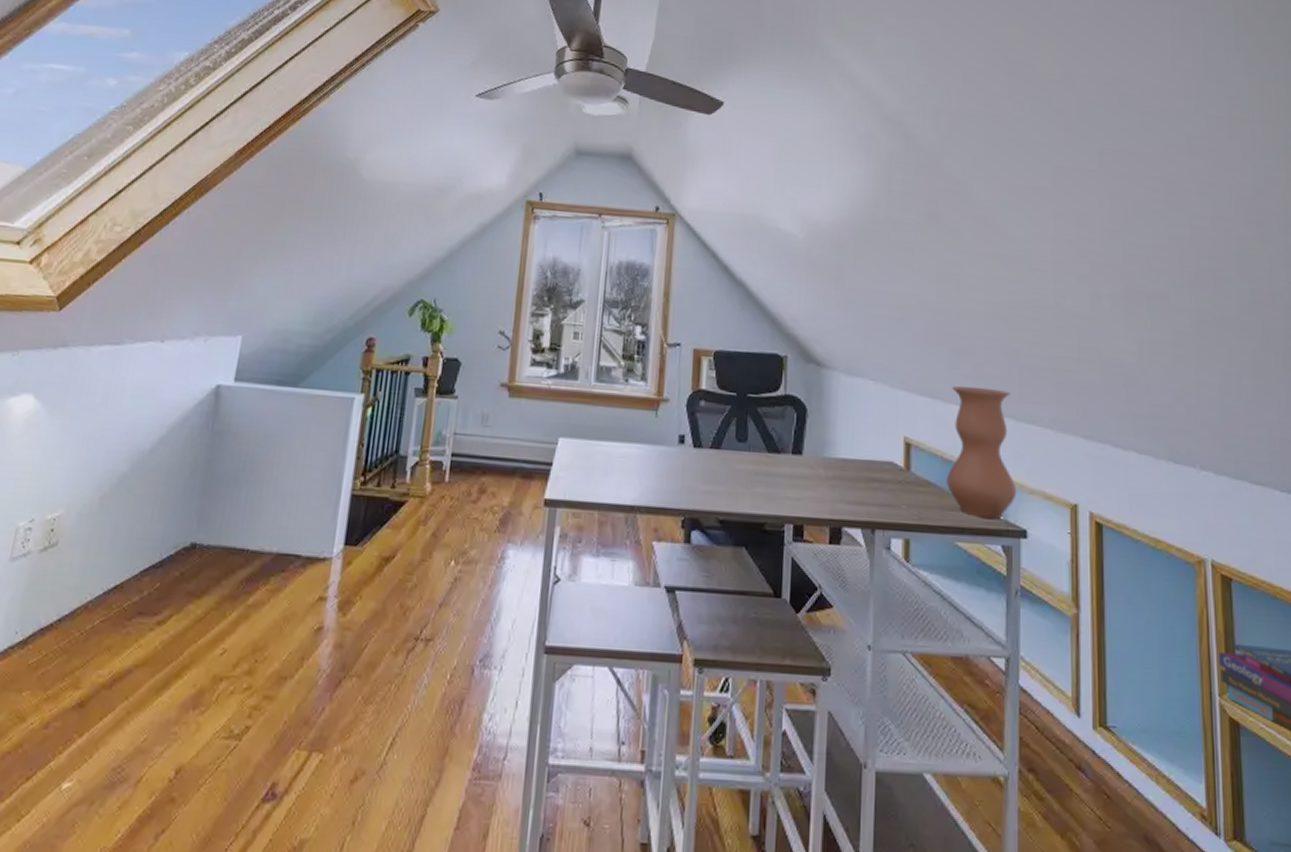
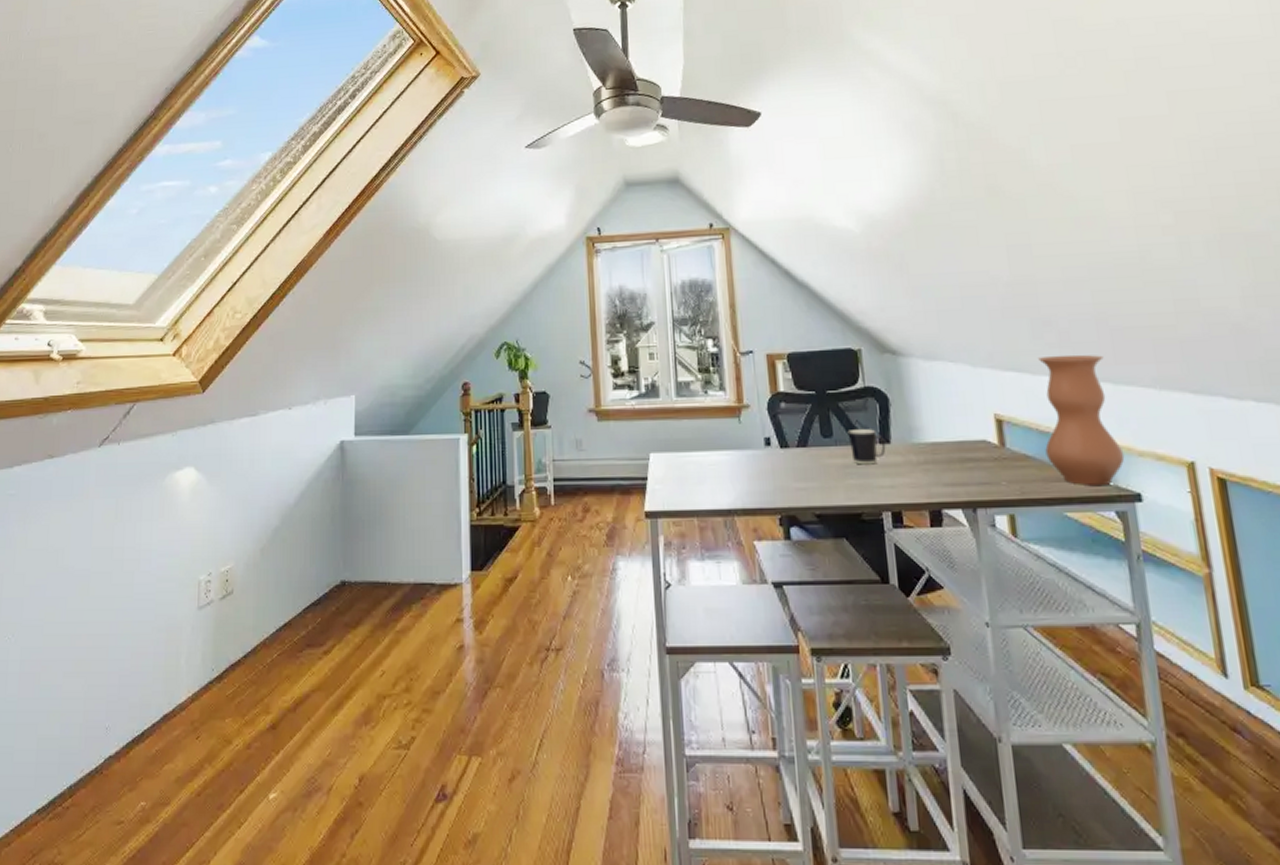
mug: none [762,435,798,475] -> present [847,428,886,465]

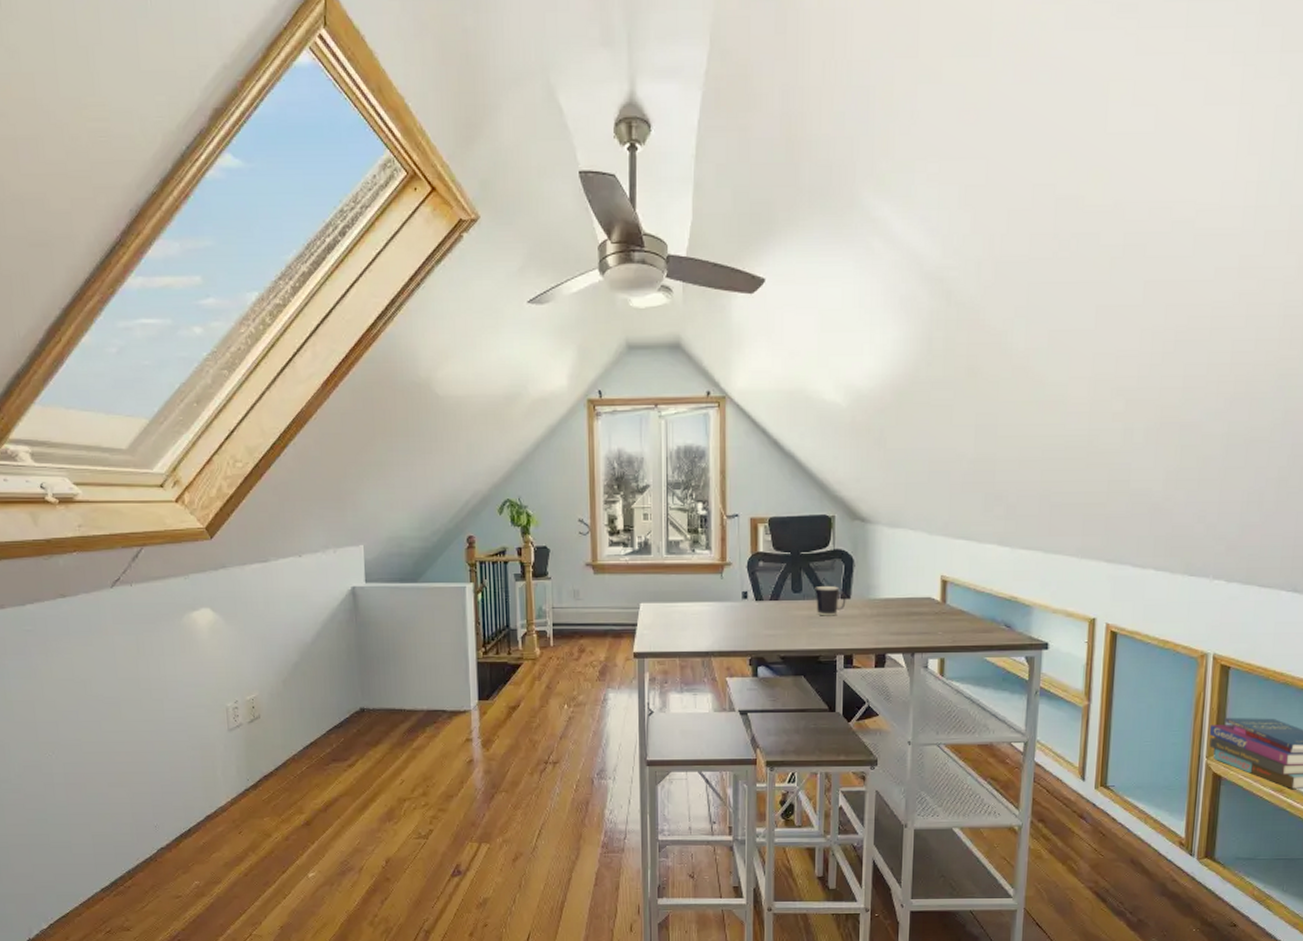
vase: present [1038,354,1125,487] -> none [978,526,1042,637]

